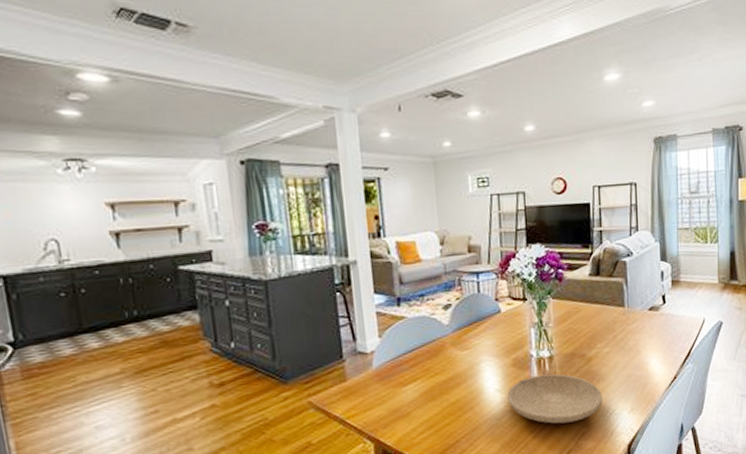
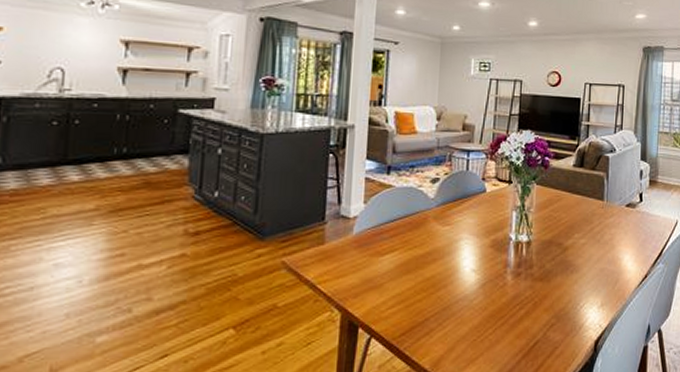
plate: present [507,374,603,424] -> none [481,259,575,312]

